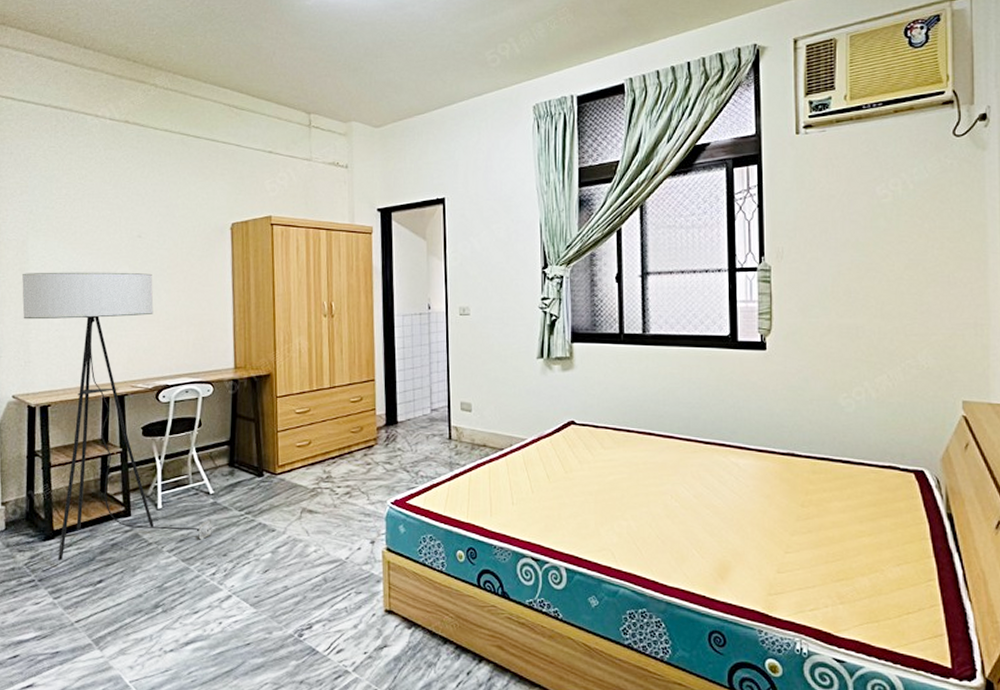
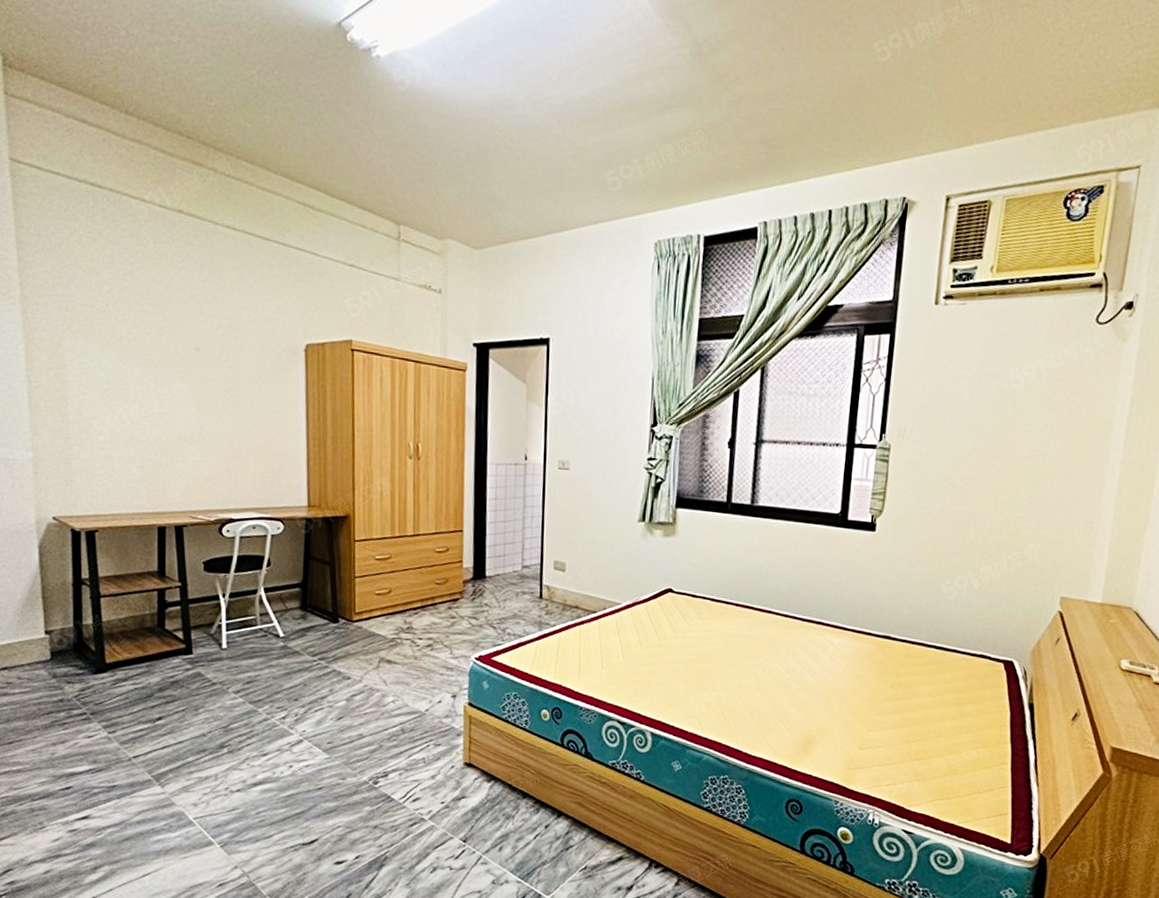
floor lamp: present [22,272,216,560] -> none [59,379,286,695]

